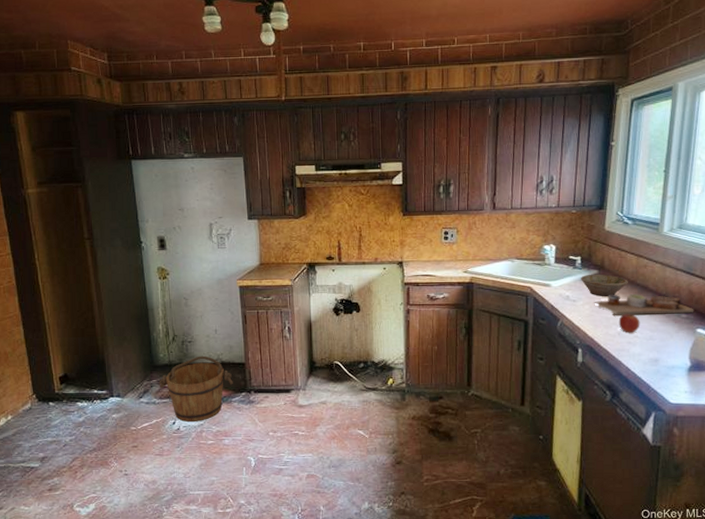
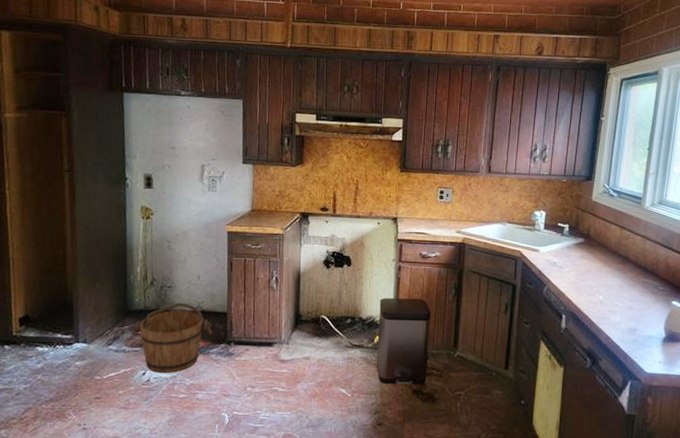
pedal bin: none [391,340,443,425] -> present [376,298,432,385]
bowl: present [581,275,628,296] -> none [568,243,611,265]
cutting board: present [594,294,694,316] -> none [579,264,670,286]
fruit: present [618,314,640,332] -> none [601,283,621,301]

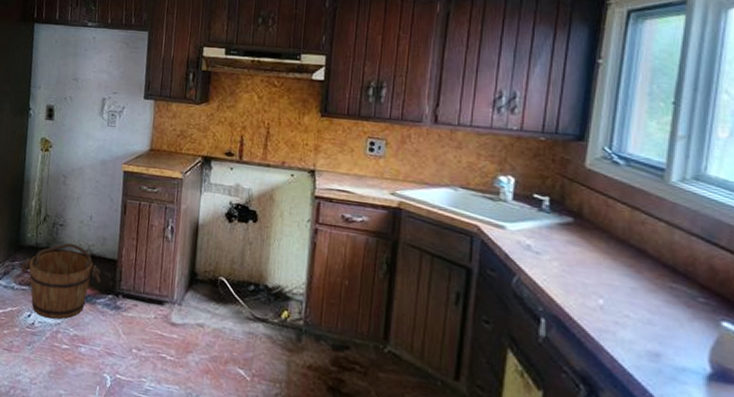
pedal bin: present [376,298,432,385] -> none [283,265,355,381]

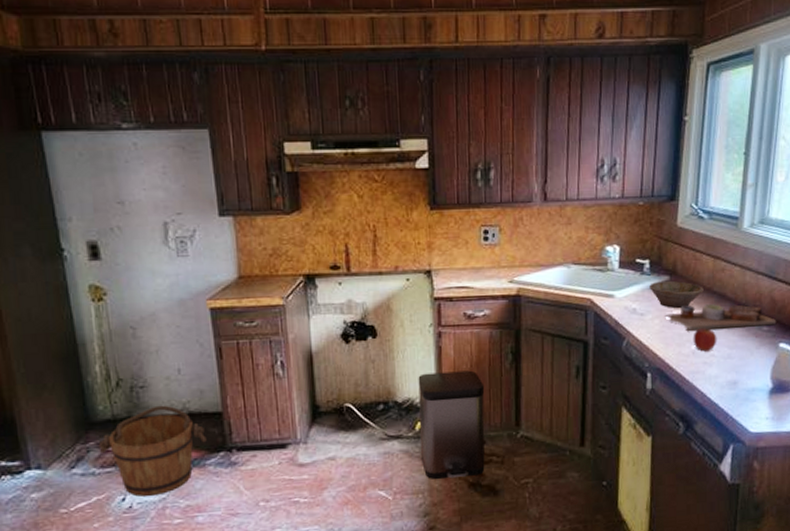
pedal bin: none [283,265,355,381] -> present [418,370,485,479]
bowl: none [548,222,617,256] -> present [650,281,704,308]
cutting board: none [566,253,718,299] -> present [665,304,777,332]
fruit: none [601,282,634,310] -> present [693,328,717,350]

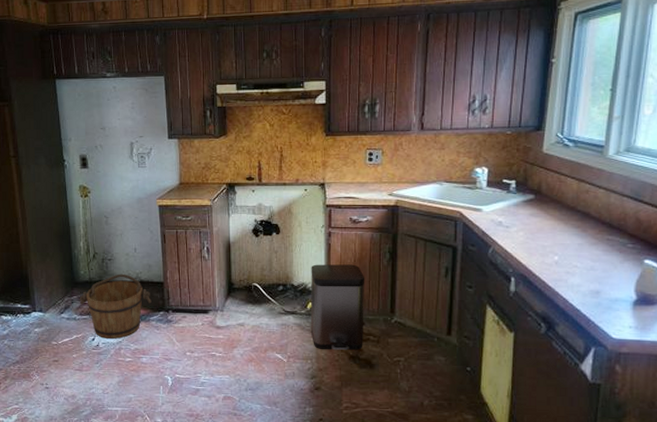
bowl: present [650,281,704,308] -> none [515,200,568,223]
cutting board: present [665,304,777,332] -> none [529,221,642,244]
fruit: present [693,328,717,350] -> none [556,242,580,261]

